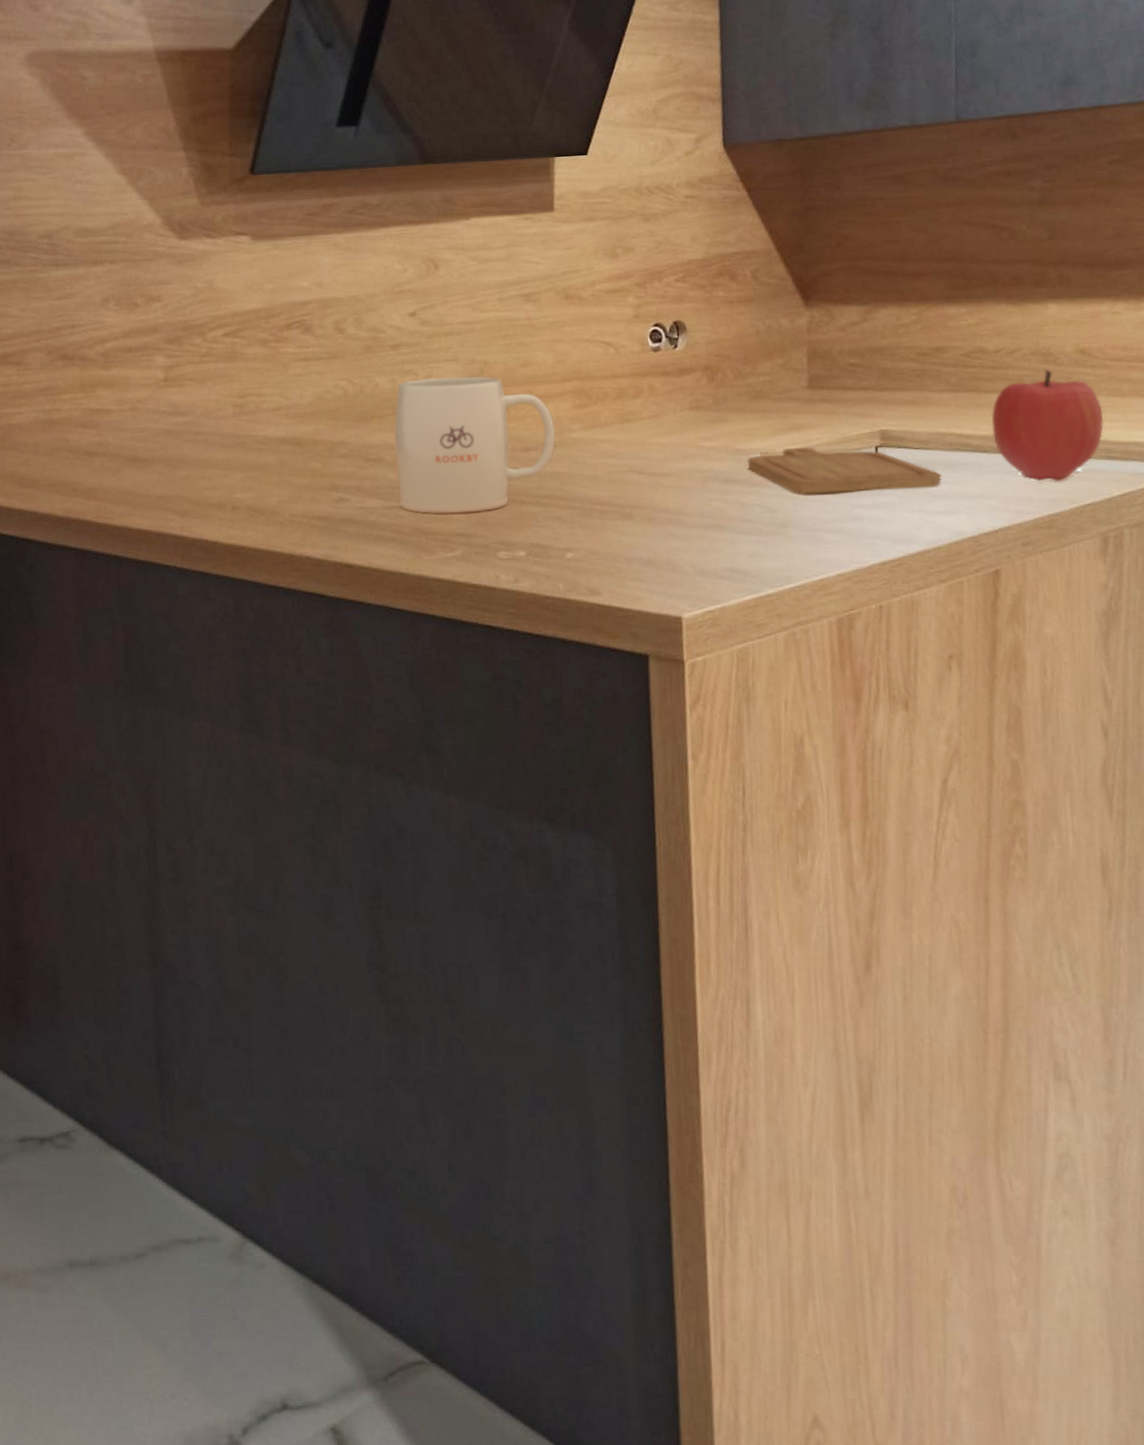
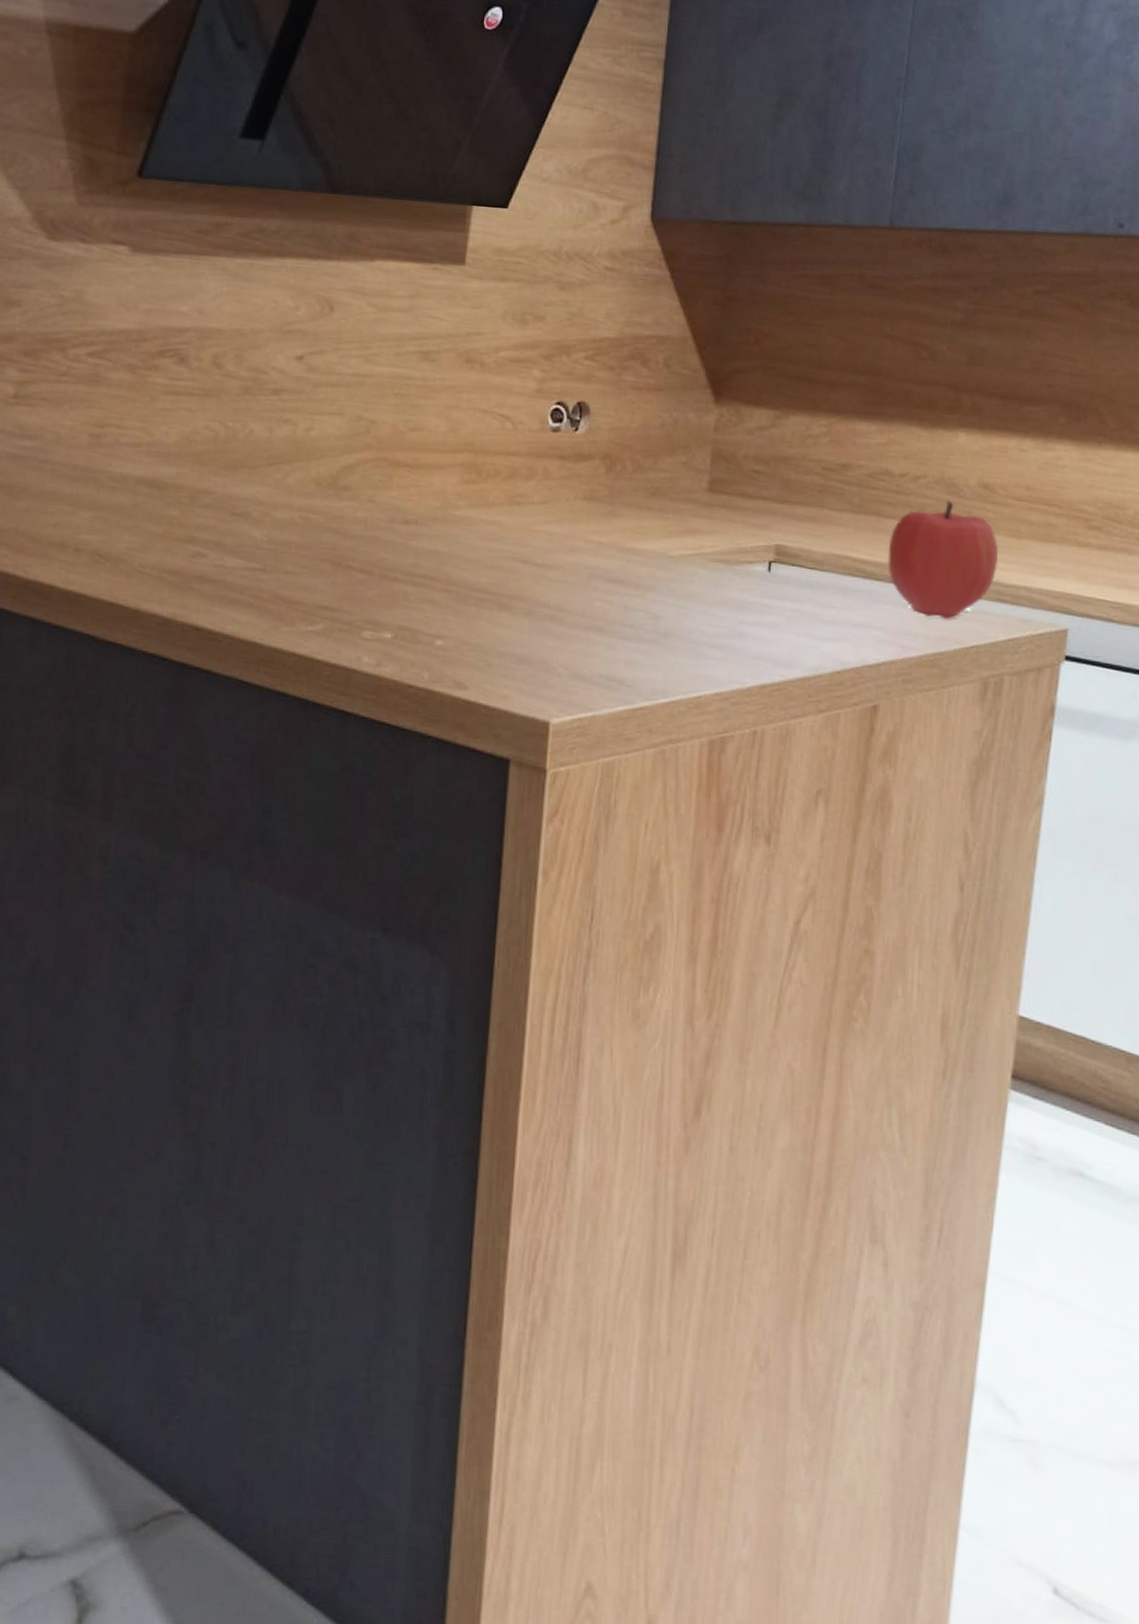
mug: present [393,376,556,514] -> none [262,430,440,585]
chopping board: present [747,447,942,494] -> none [636,552,832,613]

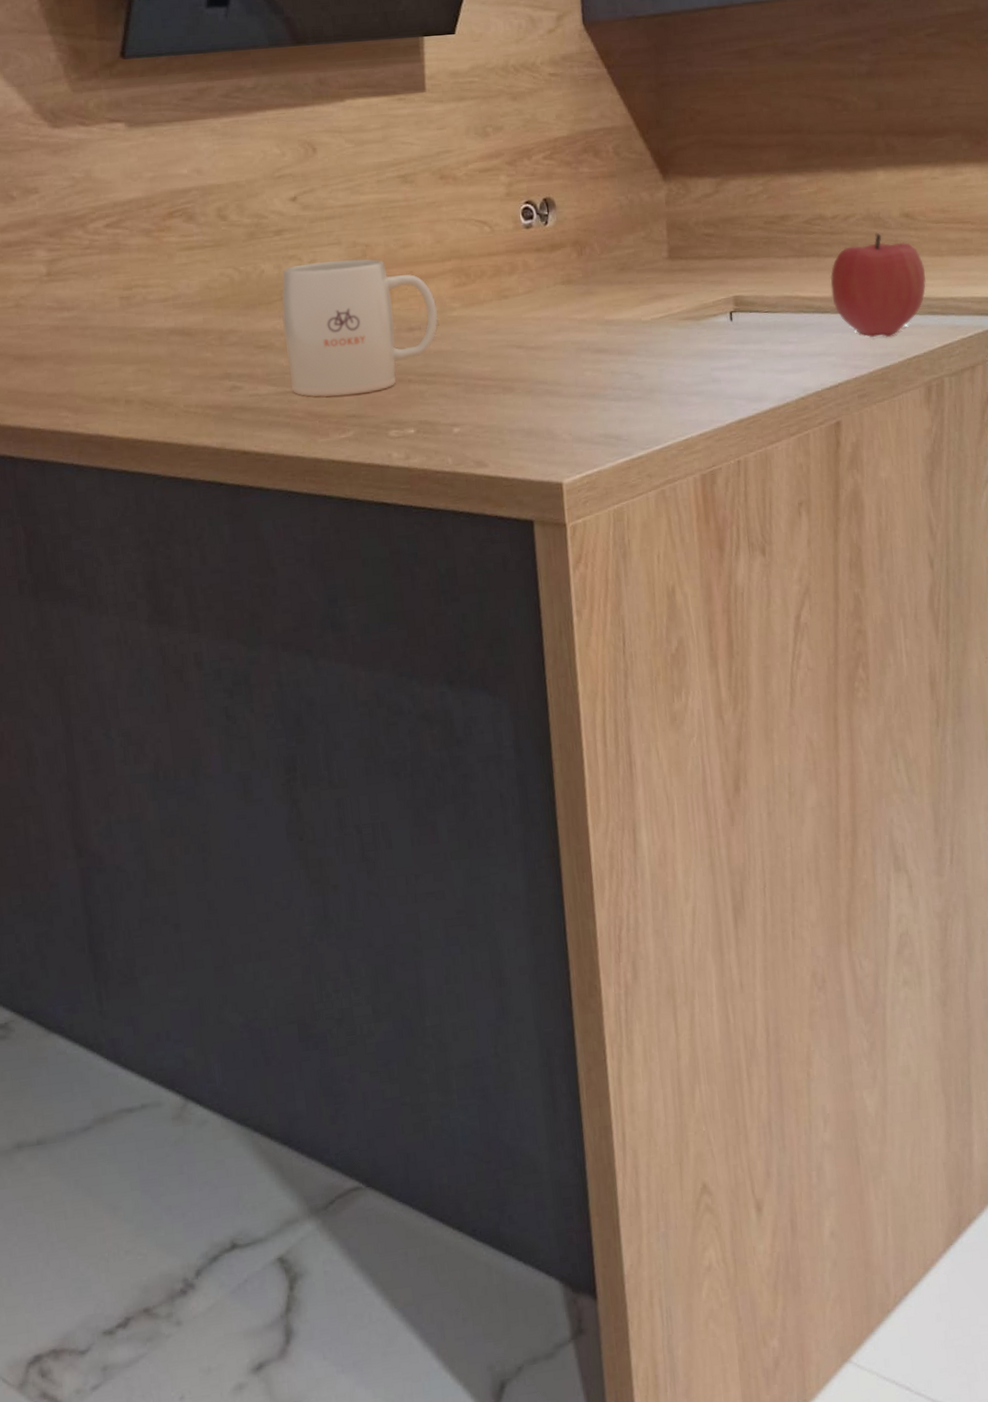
mug: none [262,430,440,585] -> present [281,258,438,397]

